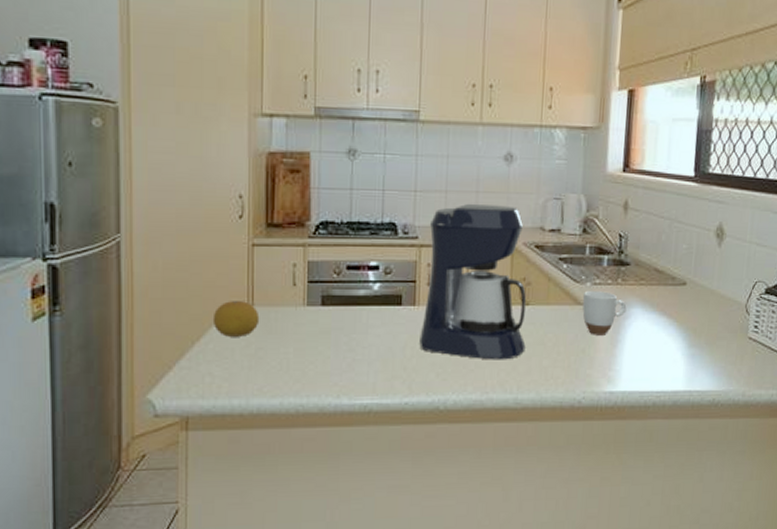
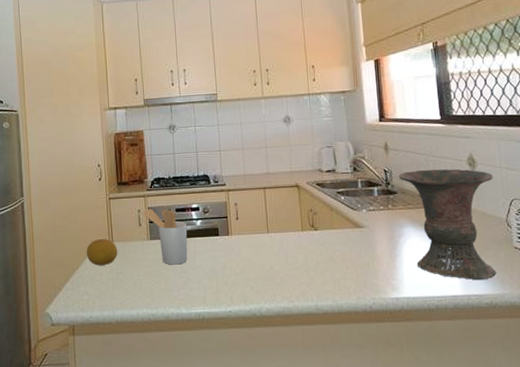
utensil holder: none [299,263,361,341] -> present [143,208,188,265]
coffee maker: present [419,203,527,360] -> none [233,155,319,275]
mug: present [582,291,627,335] -> none [361,216,400,252]
vase: none [634,237,741,374] -> present [398,169,496,281]

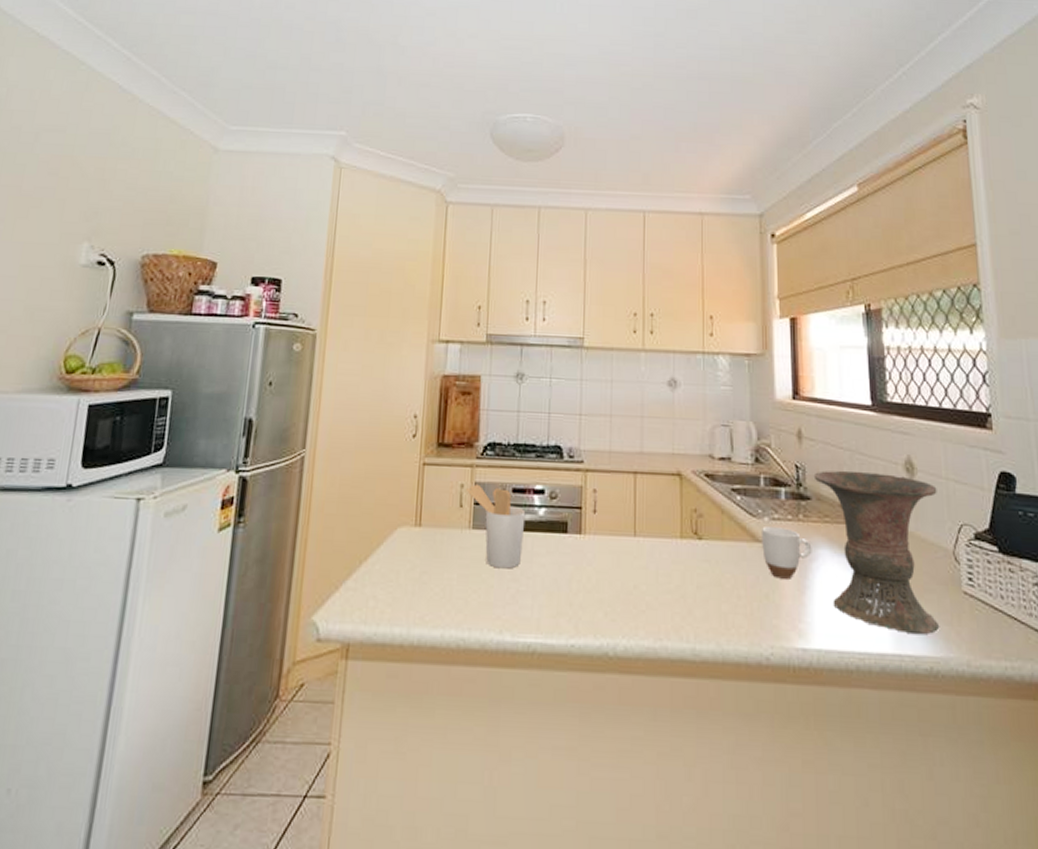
fruit: present [86,239,118,265] -> none [380,520,426,559]
mug: none [361,216,400,252] -> present [762,527,812,579]

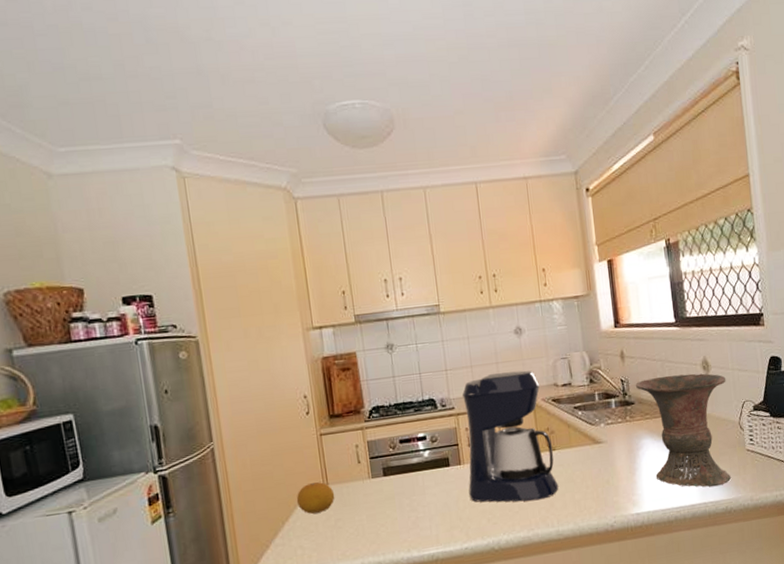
fruit: none [380,520,426,559] -> present [296,482,335,514]
utensil holder: present [466,484,526,569] -> none [361,442,416,504]
coffee maker: none [586,428,701,602] -> present [461,370,559,502]
mug: present [762,527,812,579] -> none [600,429,638,468]

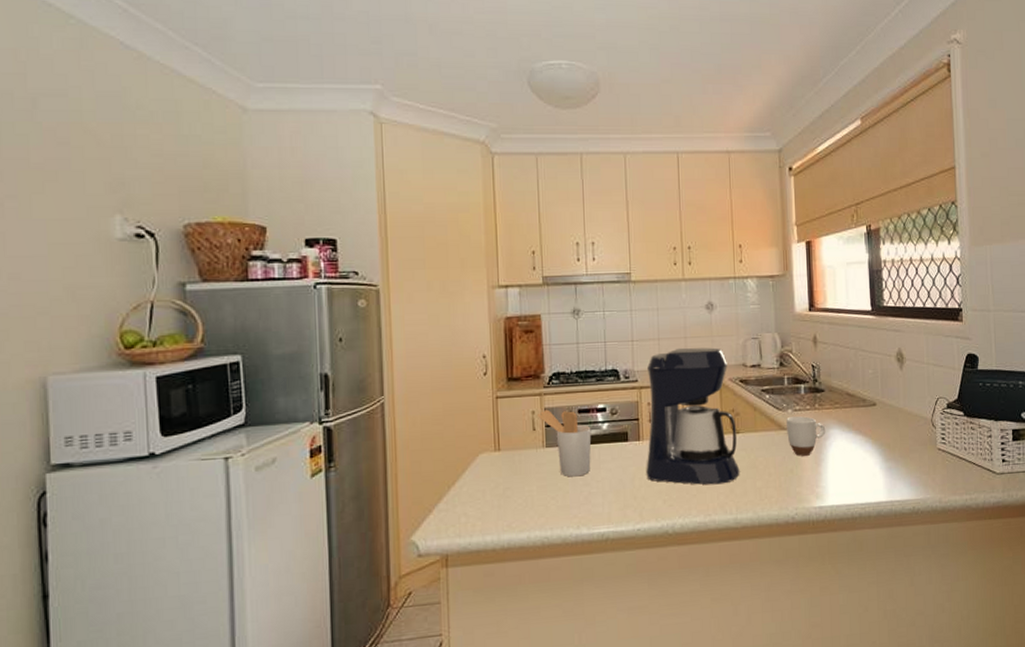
fruit: present [296,482,335,514] -> none [465,447,506,480]
utensil holder: none [361,442,416,504] -> present [537,409,592,477]
mug: none [600,429,638,468] -> present [787,416,826,456]
vase: present [635,373,731,487] -> none [826,364,920,485]

